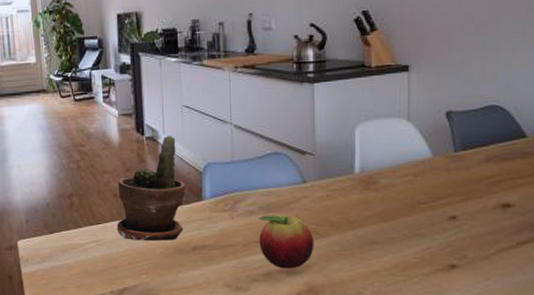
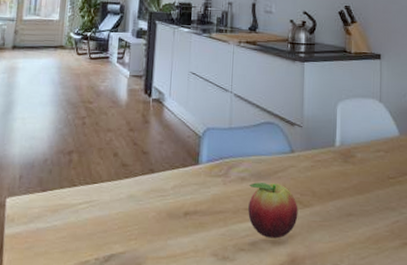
potted plant: present [116,135,186,240] -> none [112,98,185,204]

